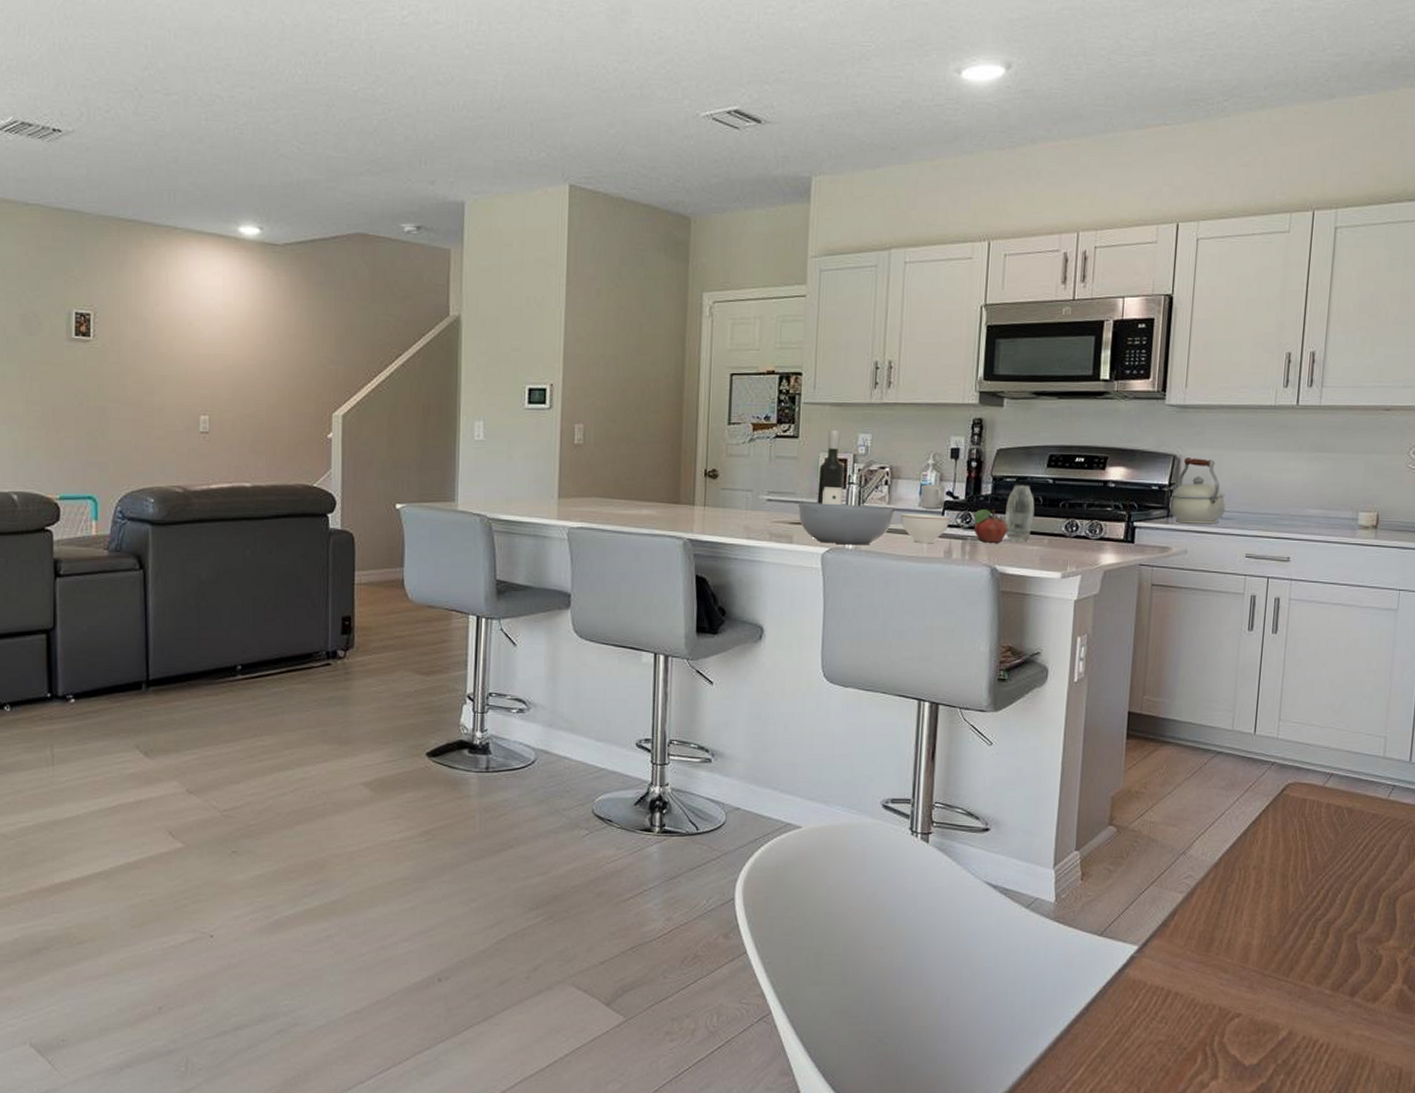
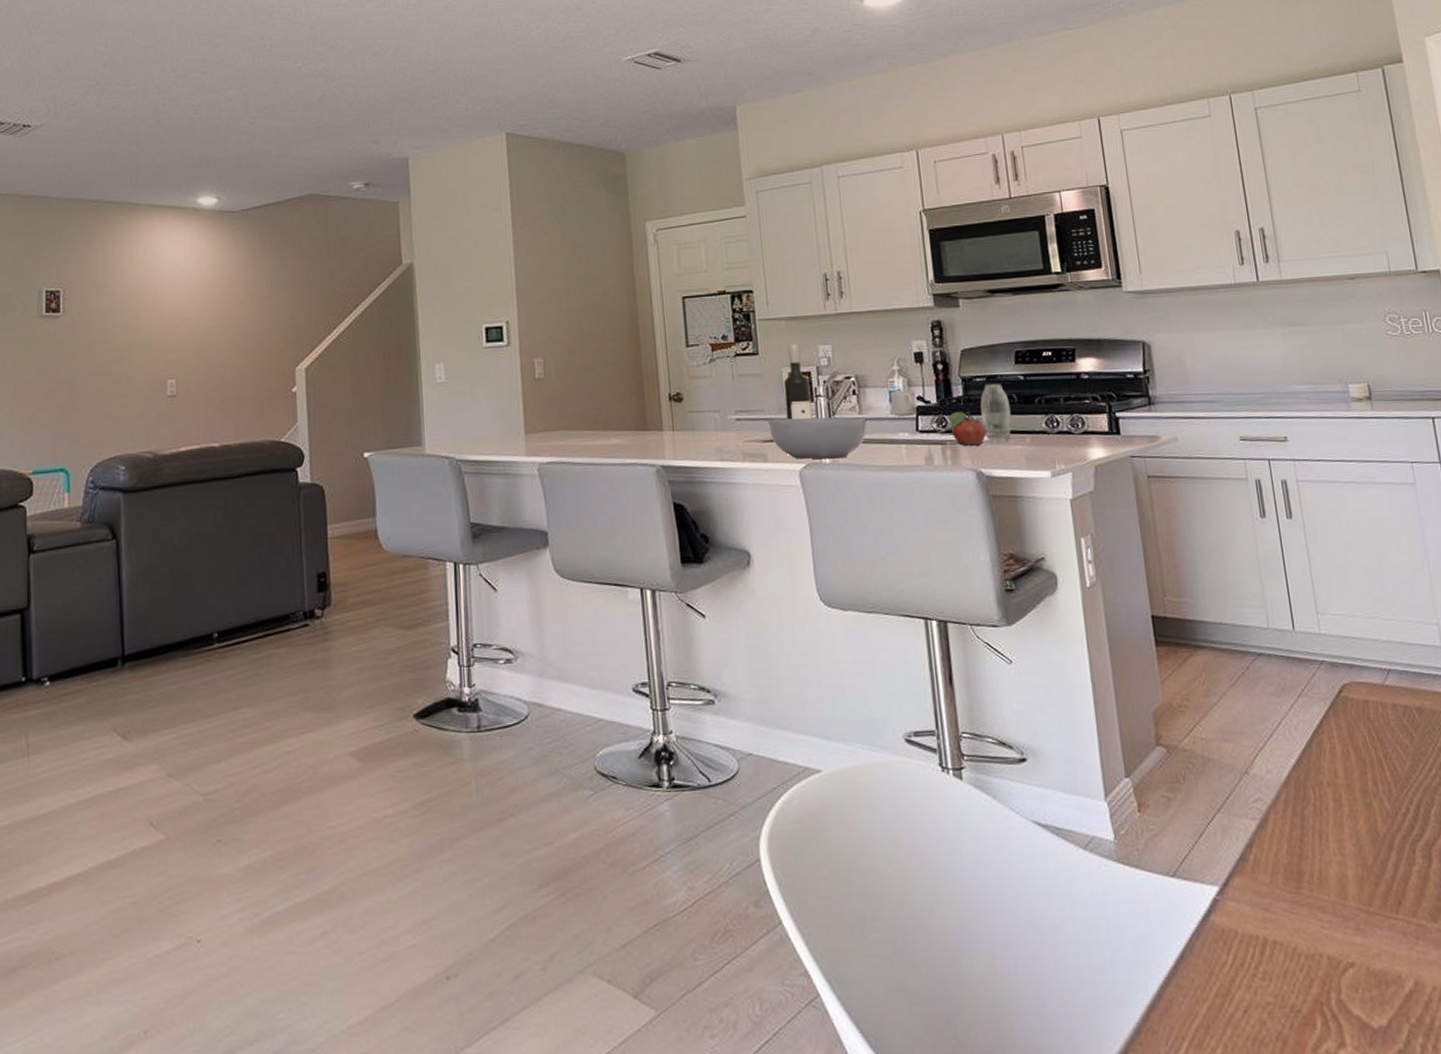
bowl: present [900,513,951,544] -> none [873,421,926,452]
kettle: present [1169,458,1226,525] -> none [1149,342,1208,411]

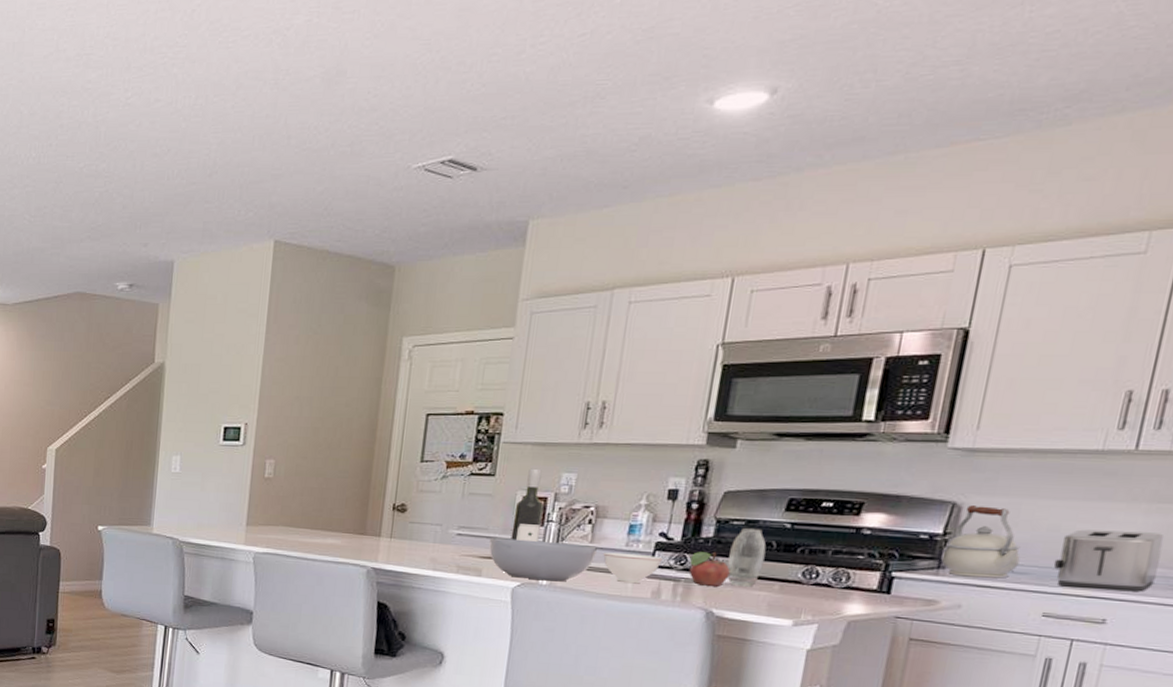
bowl: none [873,421,926,452] -> present [603,552,663,584]
mug: present [889,390,917,415] -> none [628,524,658,549]
kettle: none [1149,342,1208,411] -> present [941,505,1021,579]
toaster: none [1232,353,1310,411] -> present [1053,529,1165,592]

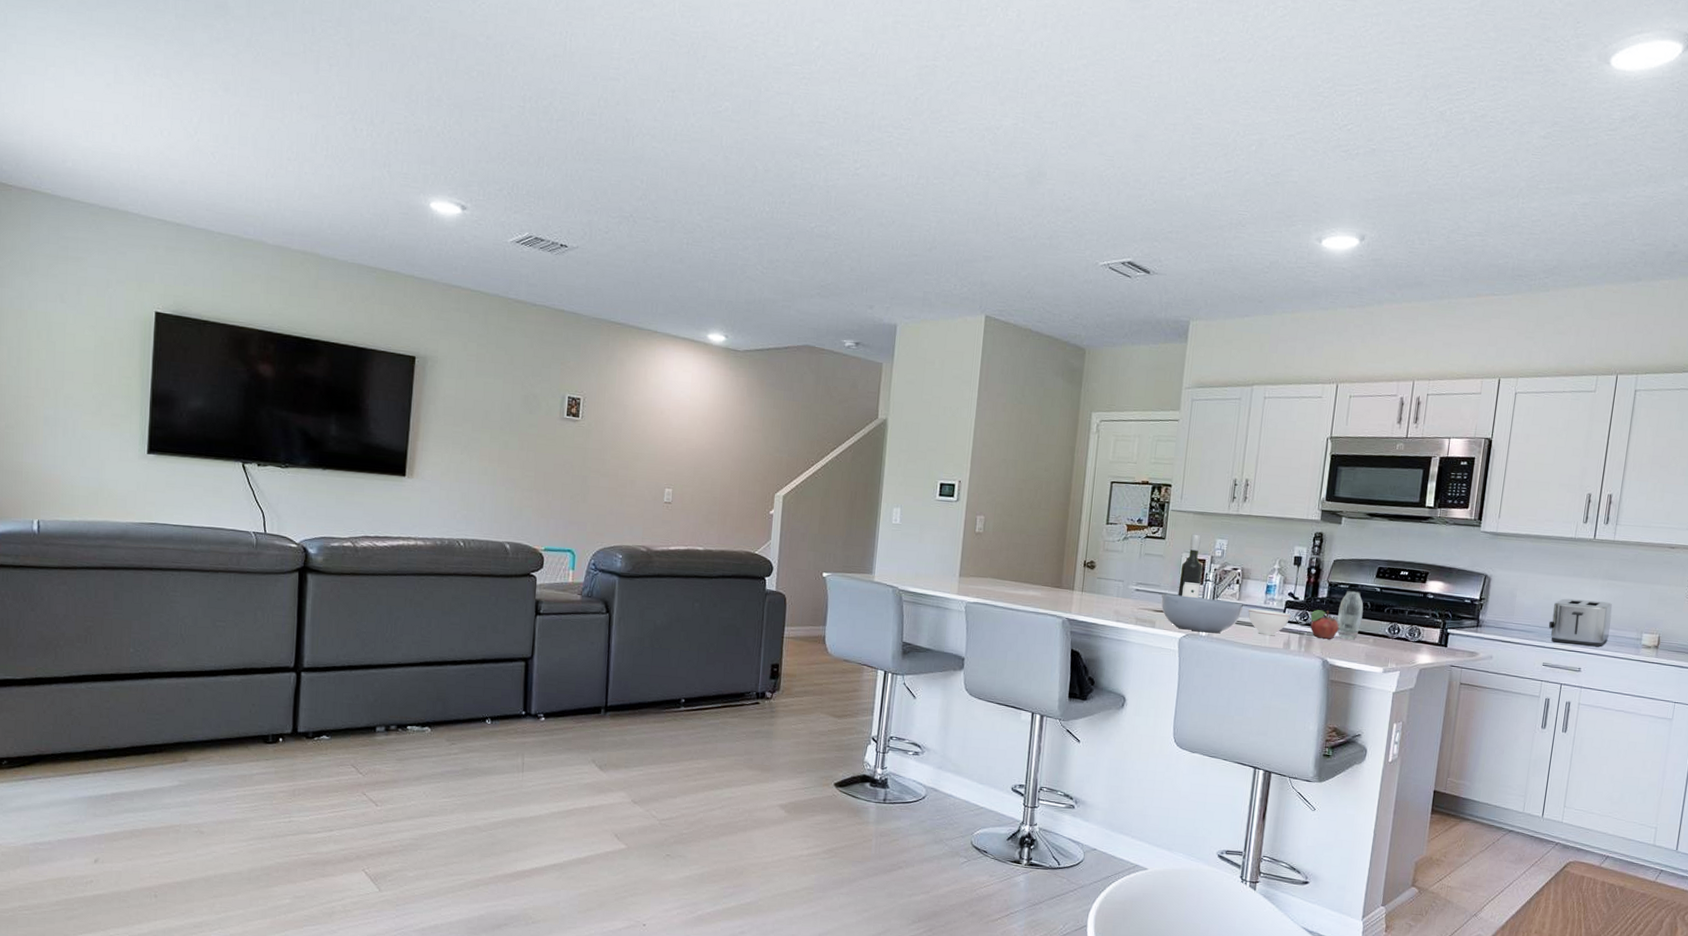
kettle: present [941,505,1021,579] -> none [1479,577,1528,636]

